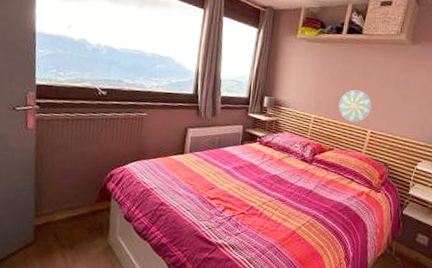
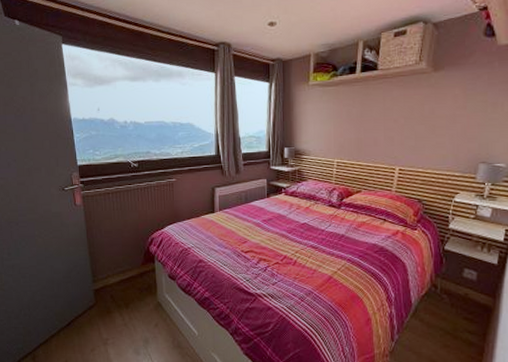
decorative plate: present [338,90,372,122] -> none [361,128,397,162]

